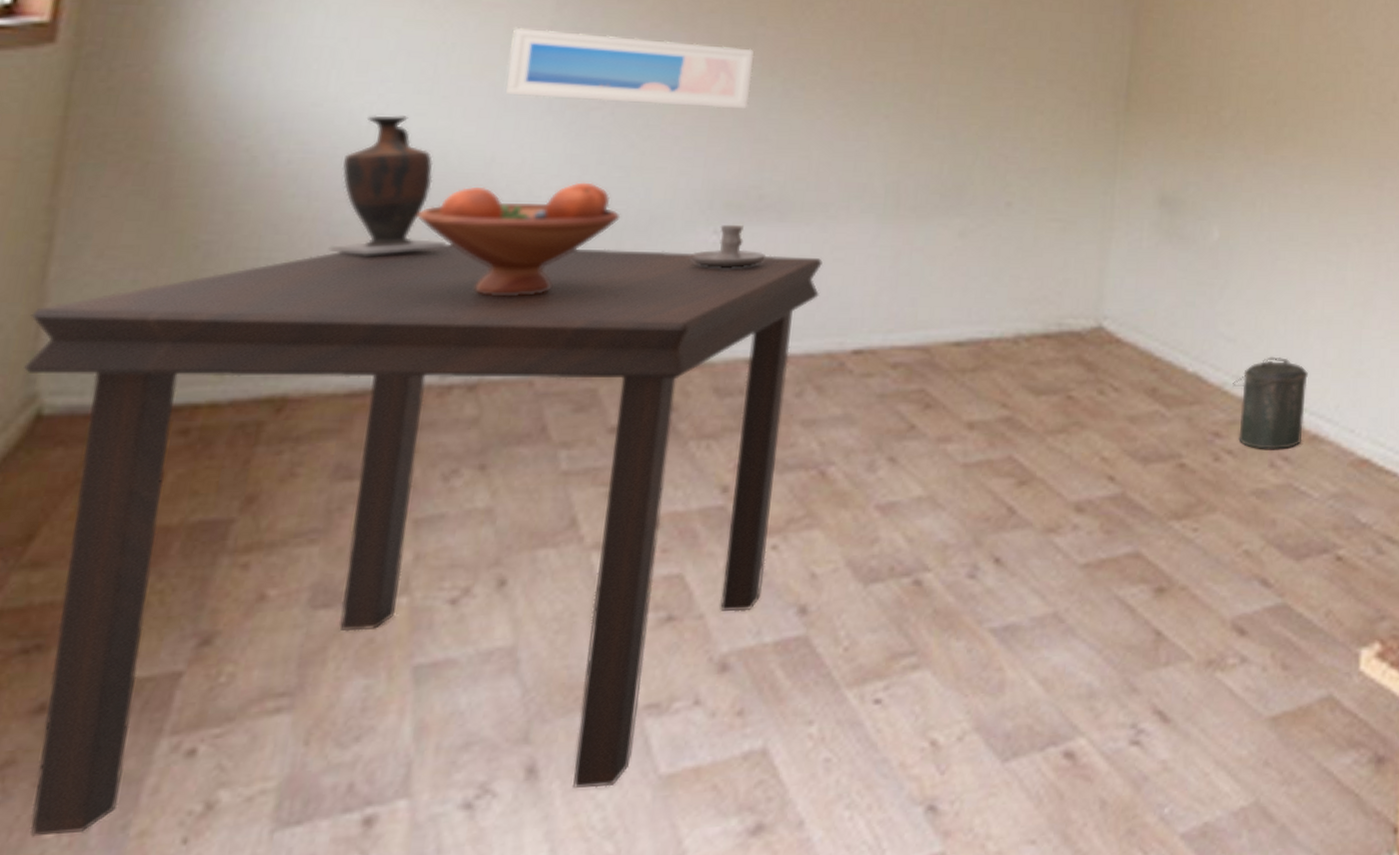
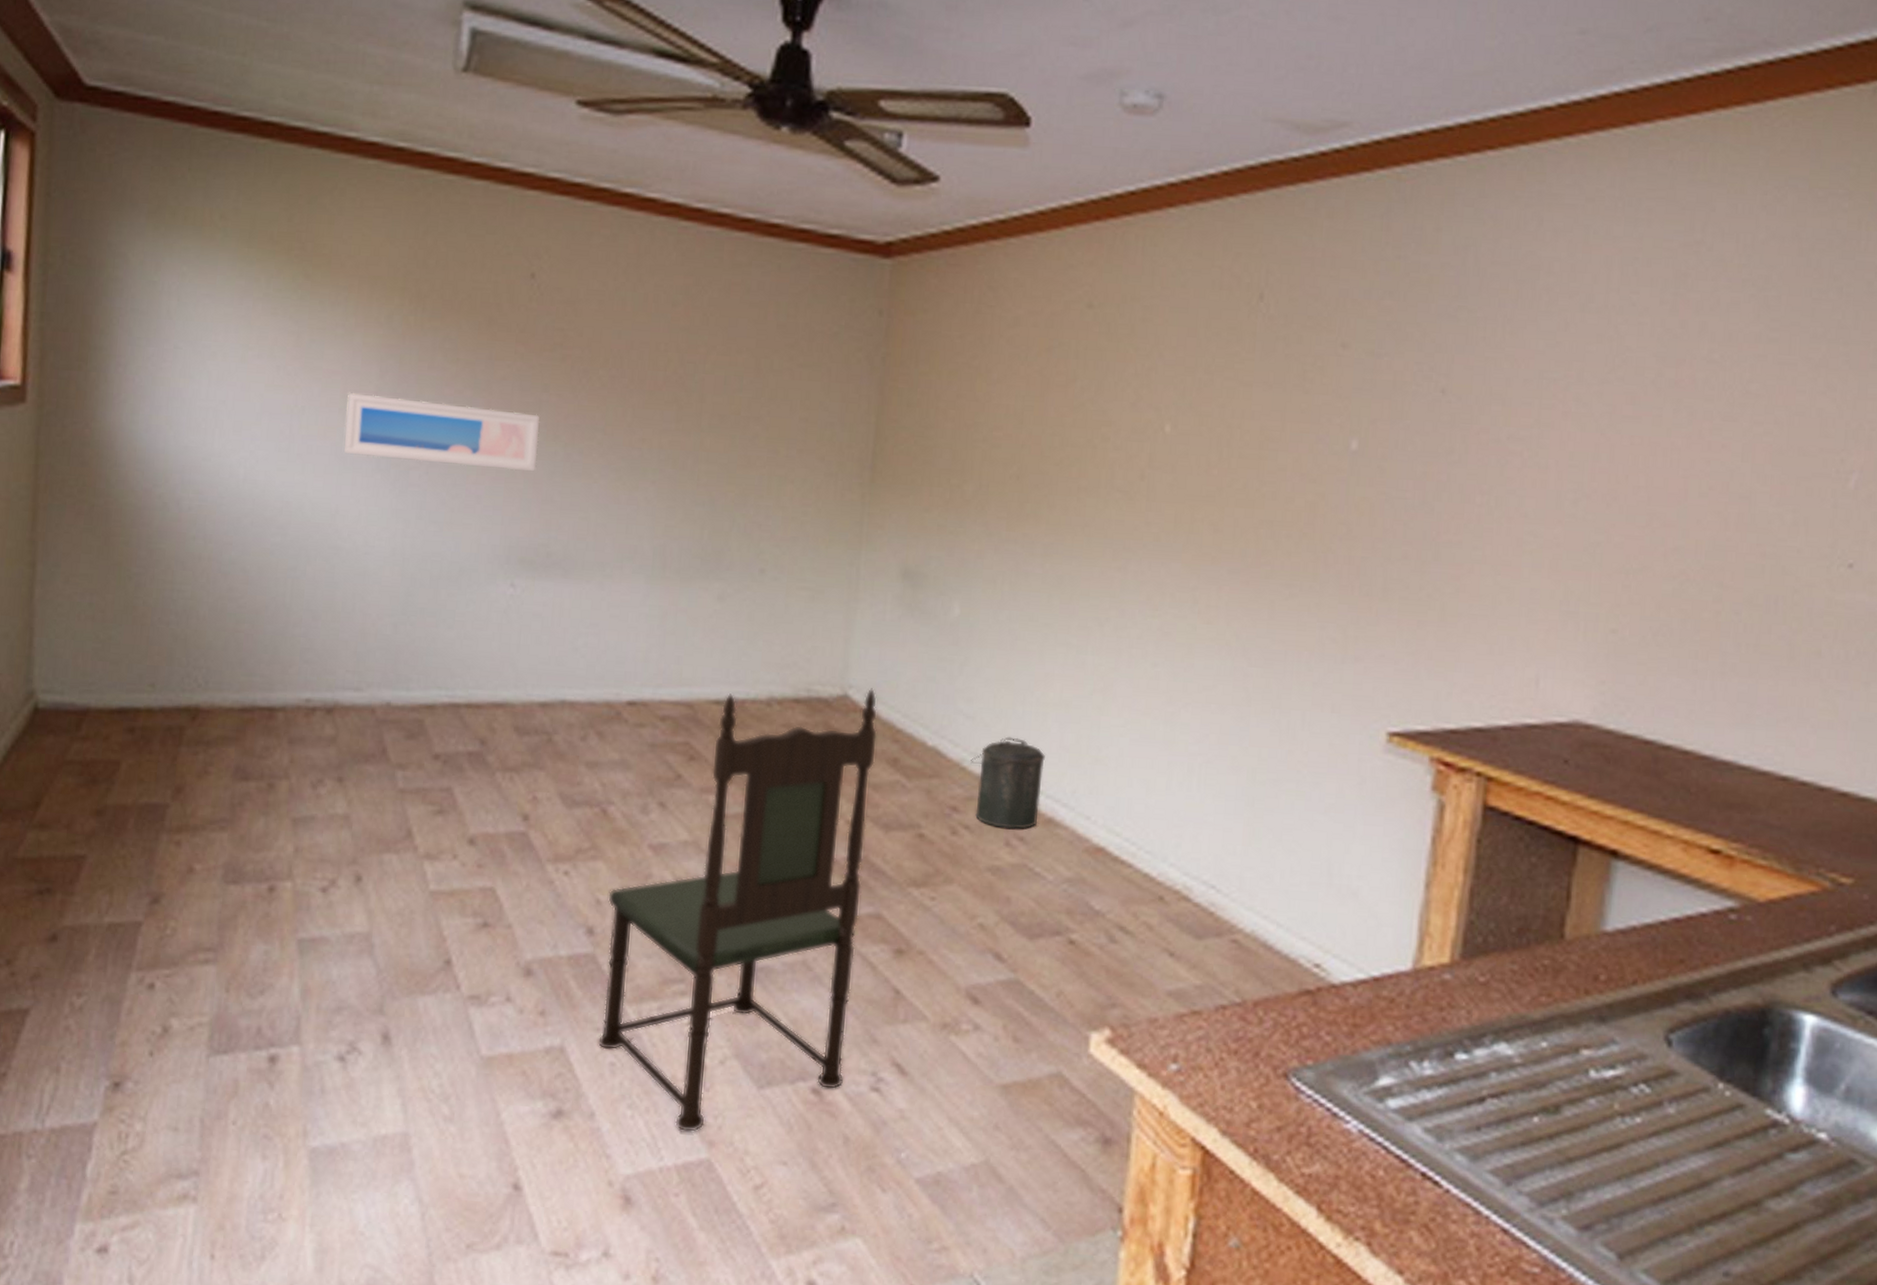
dining table: present [23,243,823,837] -> none [24,584,601,1060]
vase: present [328,115,446,255] -> none [221,469,305,591]
fruit bowl: present [417,182,621,296] -> none [283,534,437,634]
candle holder: present [691,224,765,268] -> none [493,578,553,619]
dining chair: none [809,318,1135,826] -> present [597,688,878,1133]

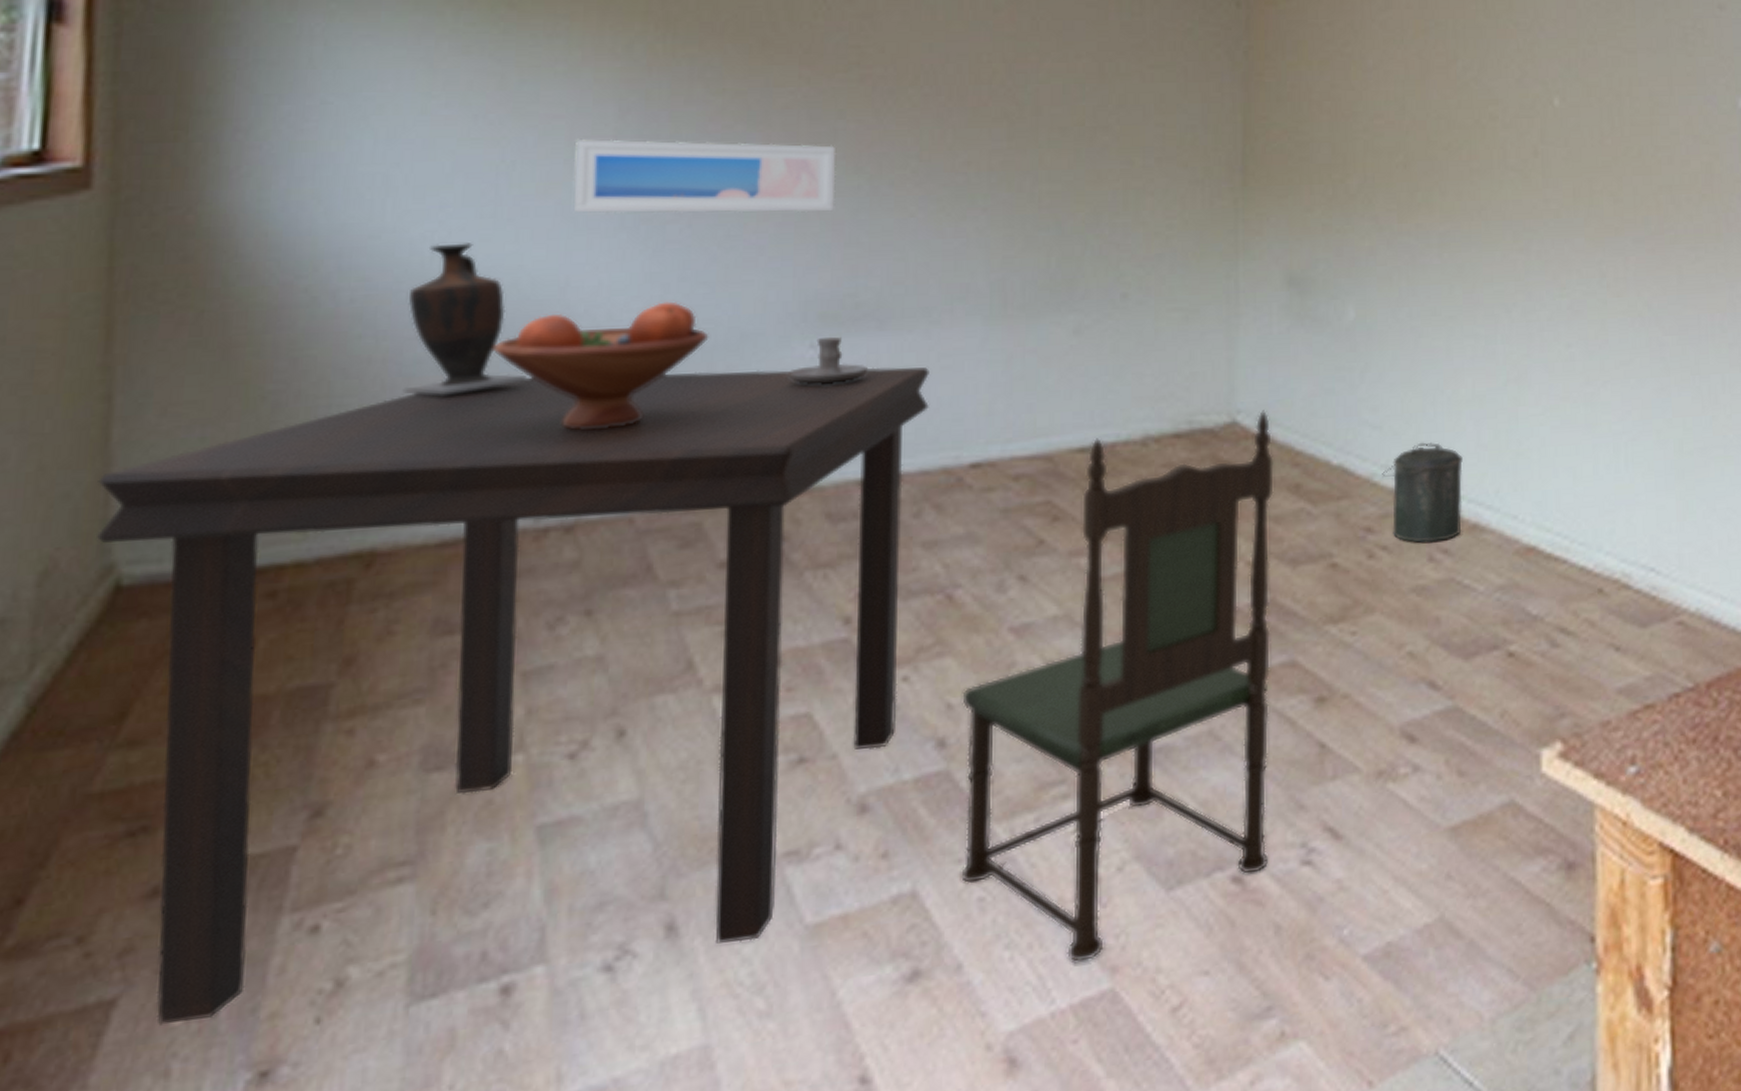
dining table: none [24,584,601,1060] -> present [97,367,929,1025]
vase: none [221,469,305,591] -> present [402,243,526,395]
fruit bowl: none [283,534,437,634] -> present [493,301,709,430]
candle holder: none [493,578,553,619] -> present [788,336,868,384]

